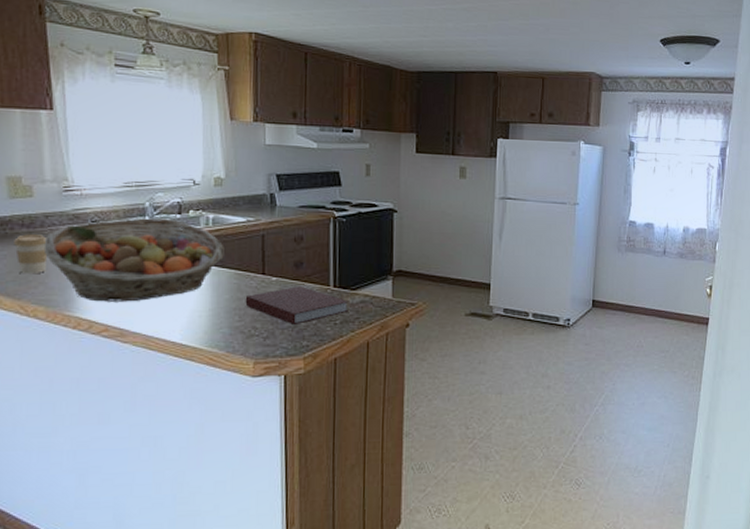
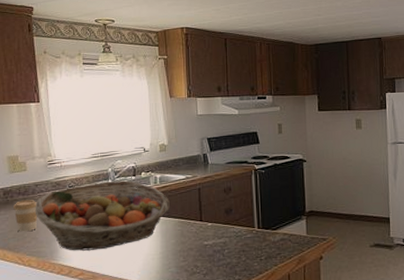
notebook: present [245,286,349,324] -> none [187,229,271,262]

